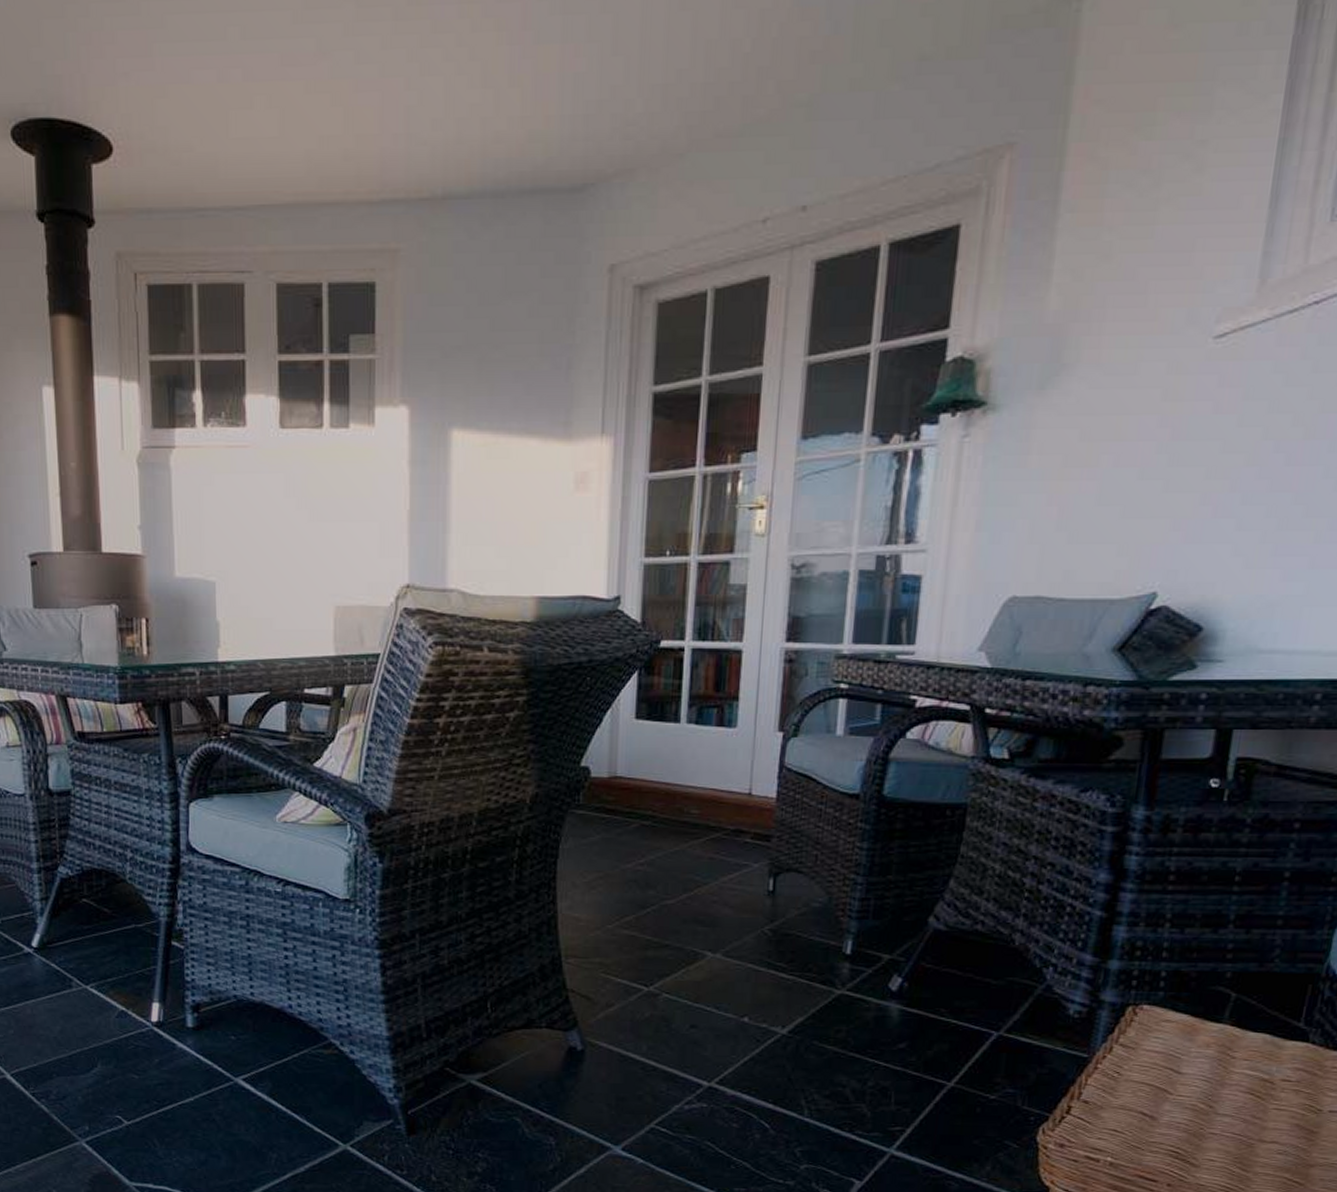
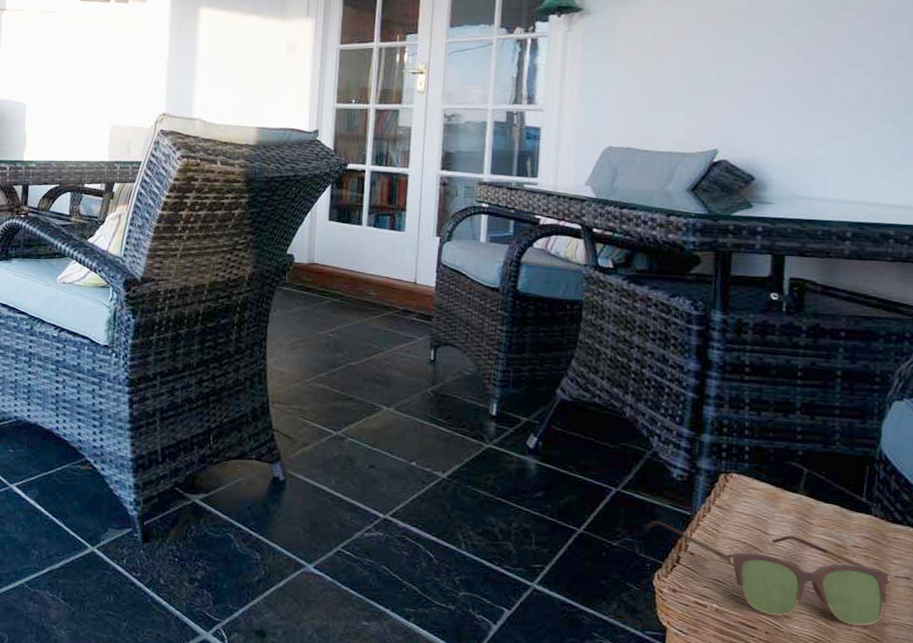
sunglasses: none [1031,1066,1325,1170] -> present [645,520,891,626]

